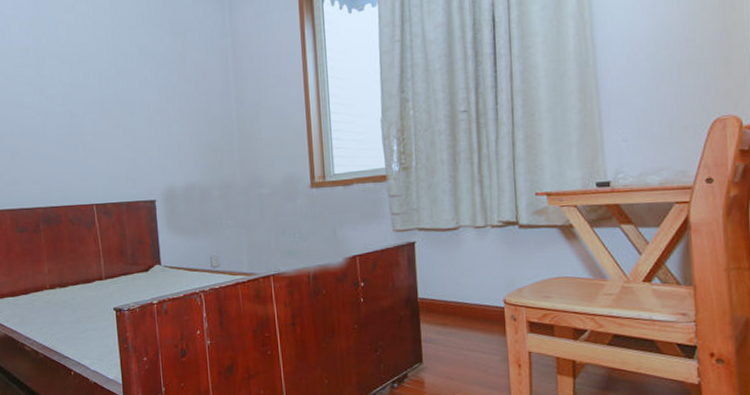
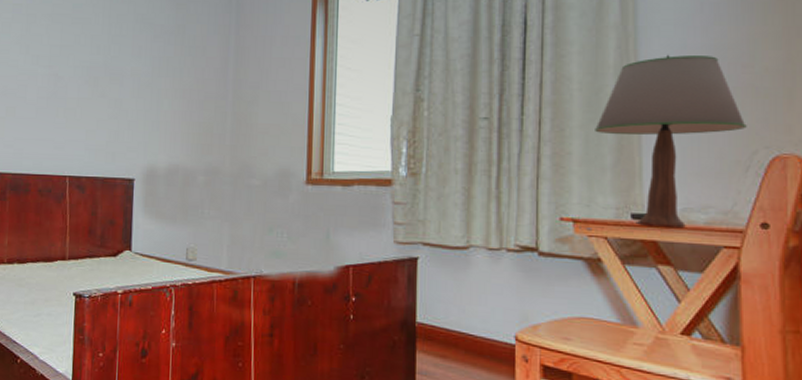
table lamp: none [561,34,691,193] -> present [595,54,747,229]

